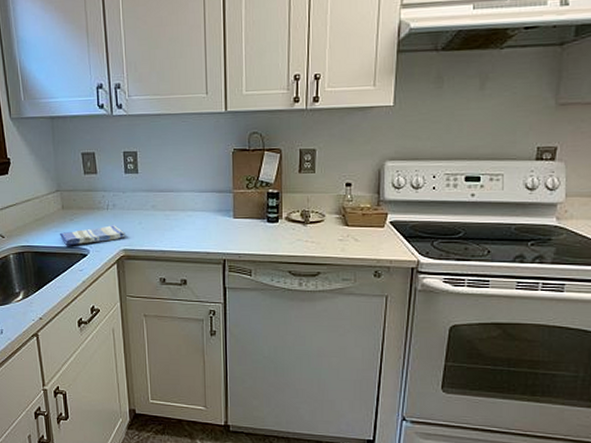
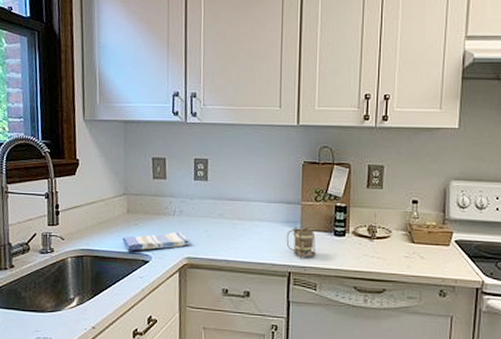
mug: none [219,213,250,245] -> present [286,226,317,258]

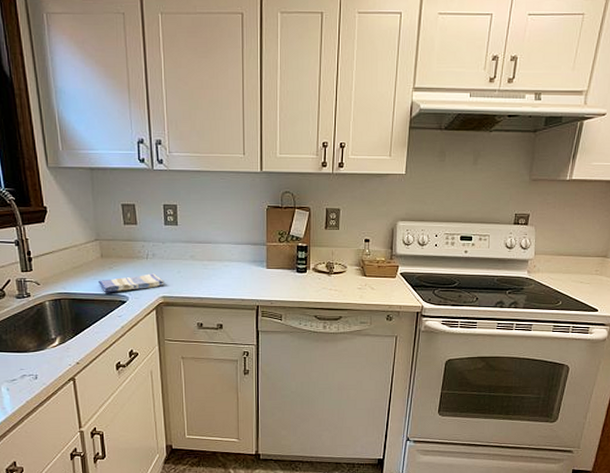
mug: present [286,226,317,258] -> none [254,264,282,293]

